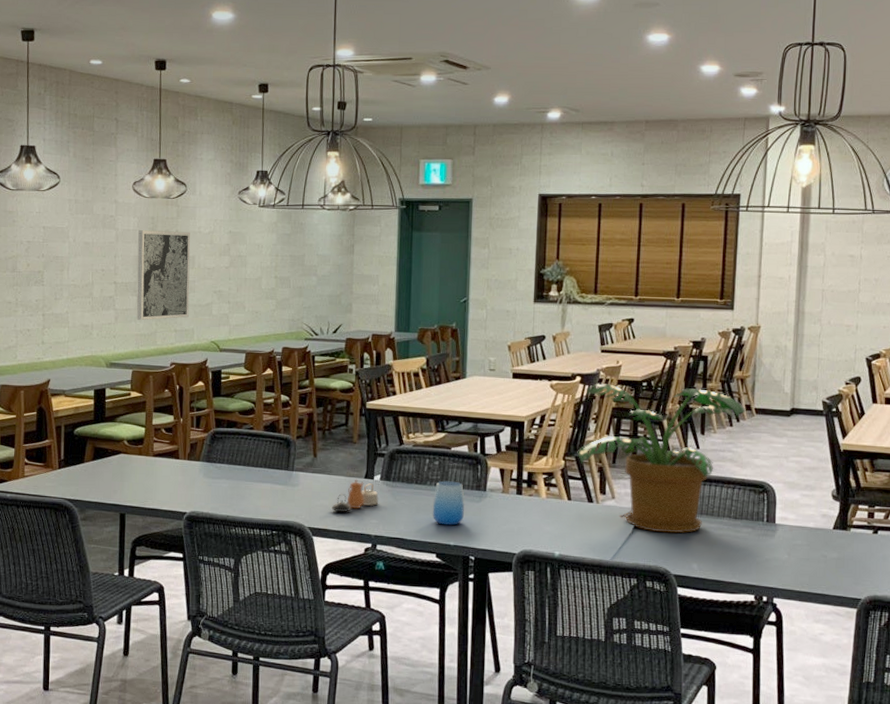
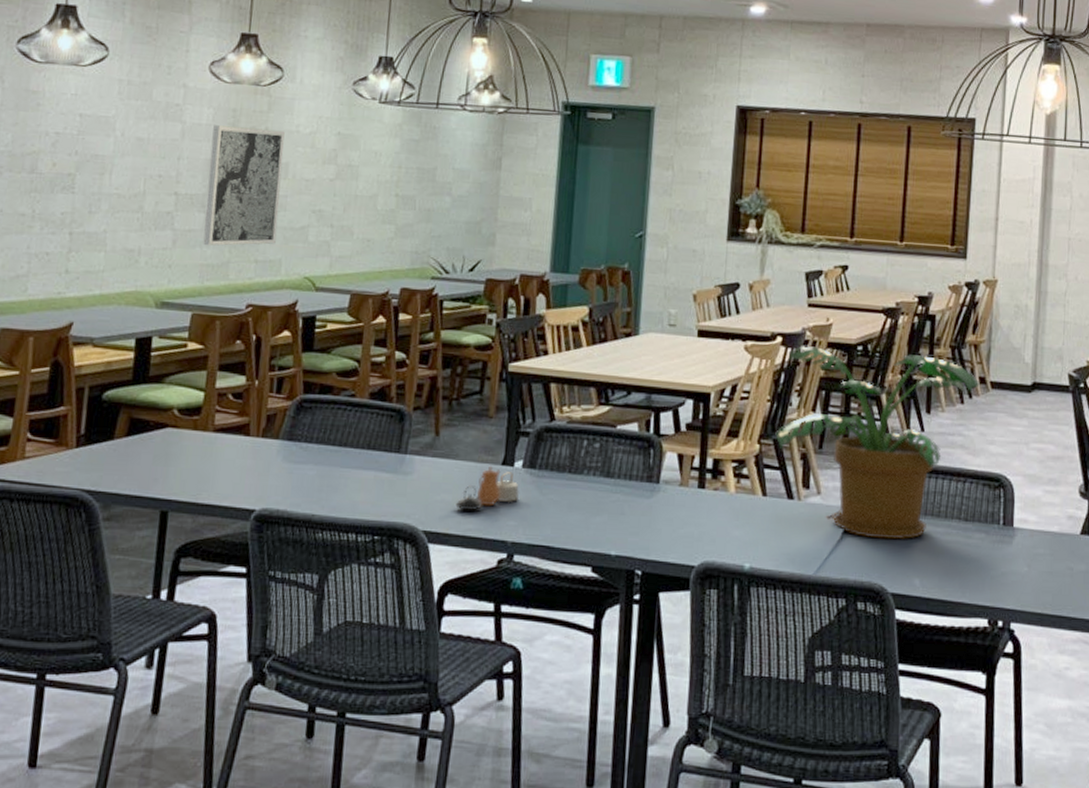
cup: present [433,481,464,526] -> none [589,469,631,529]

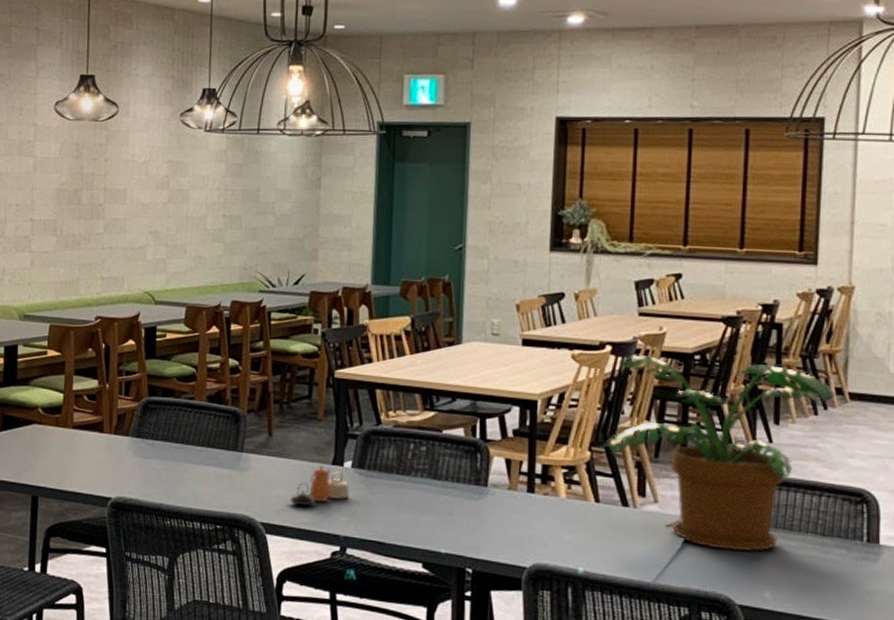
wall art: present [203,125,285,246] -> none [56,158,122,266]

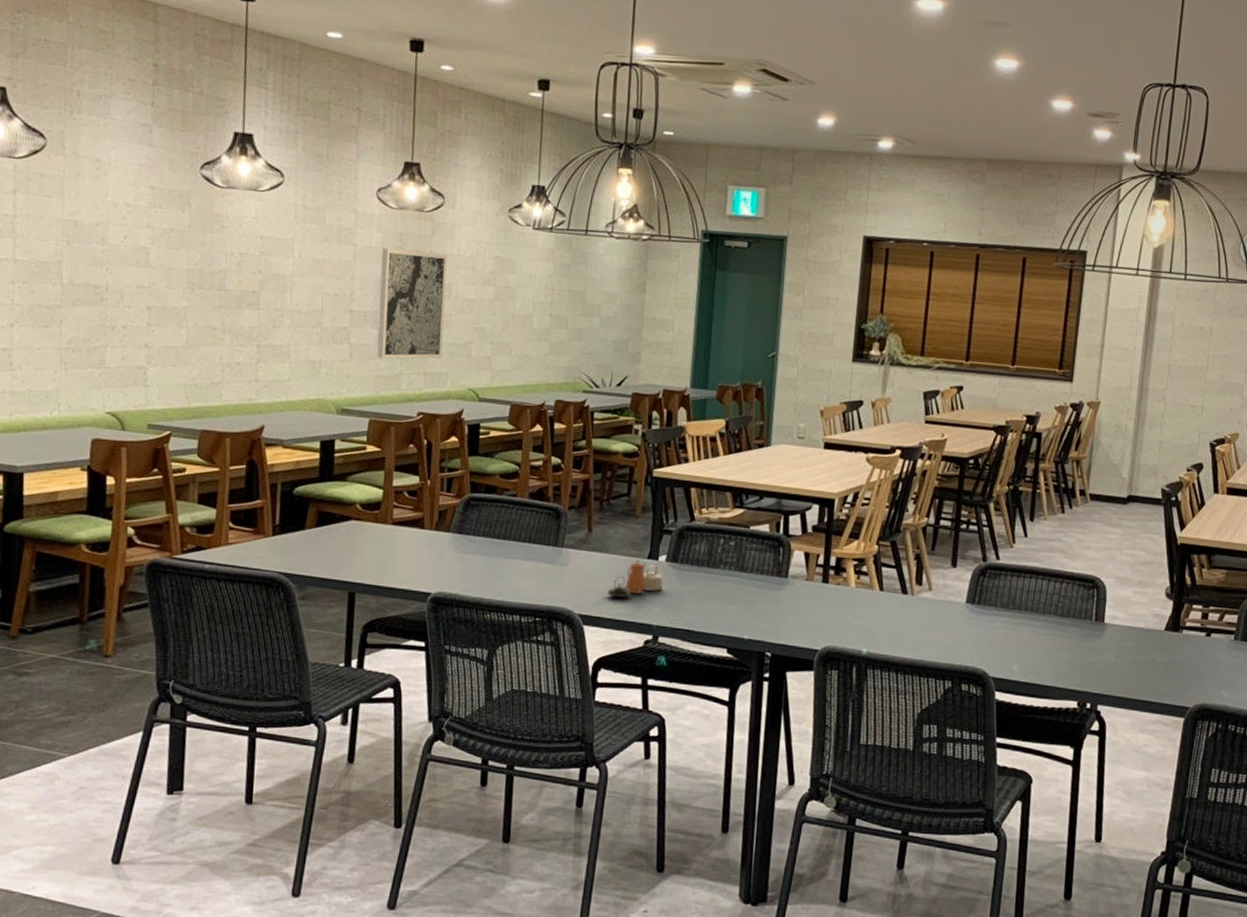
wall art: none [56,158,122,266] -> present [377,248,447,360]
potted plant: present [607,354,836,552] -> none [892,458,1080,632]

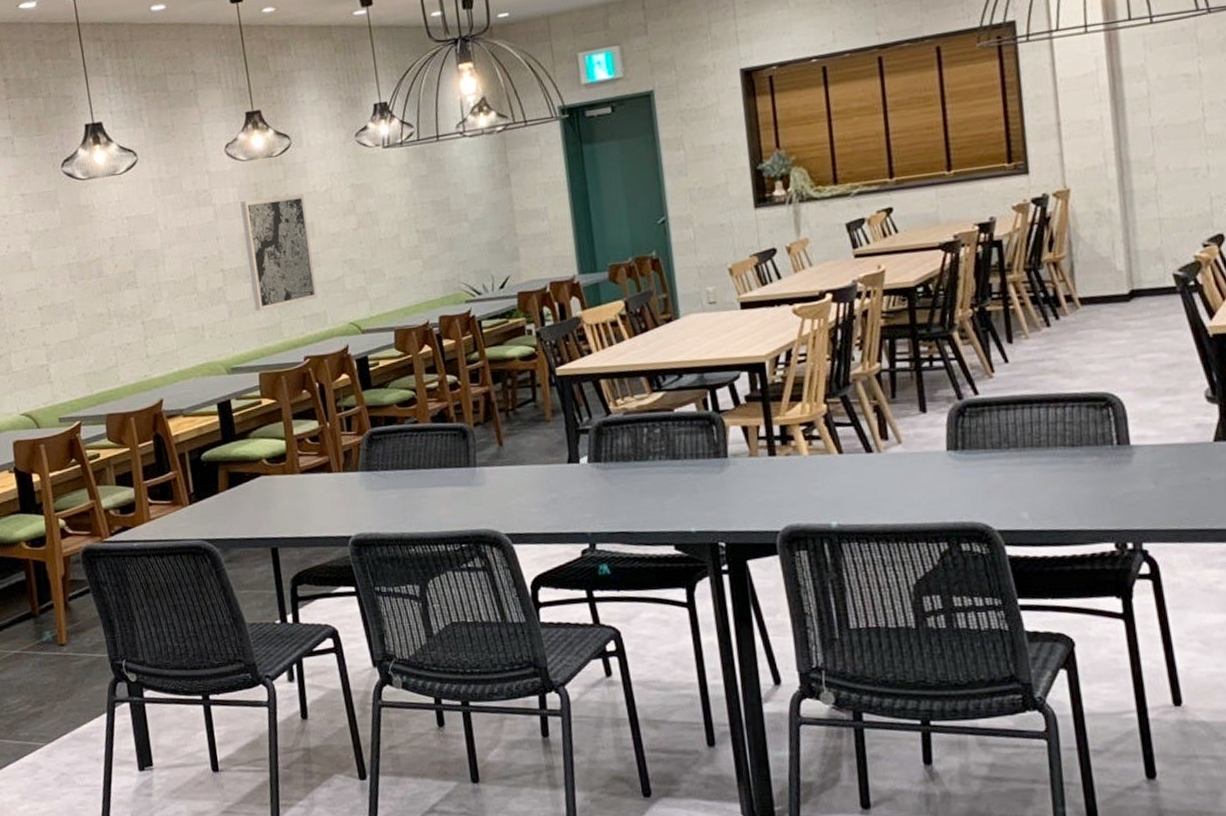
teapot: present [607,559,664,599] -> none [531,465,591,511]

